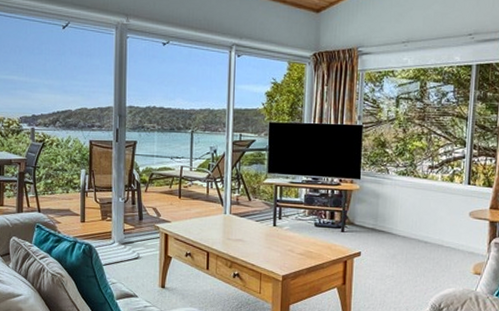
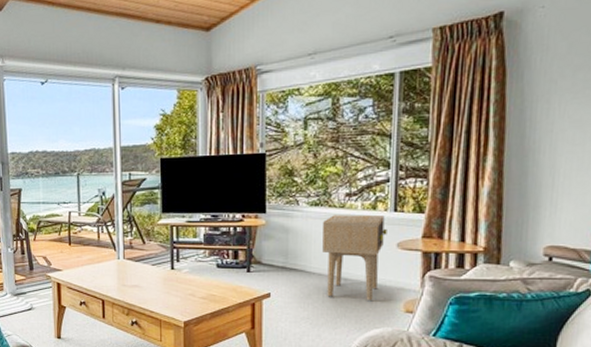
side table: none [407,184,462,262] -> present [322,214,387,300]

